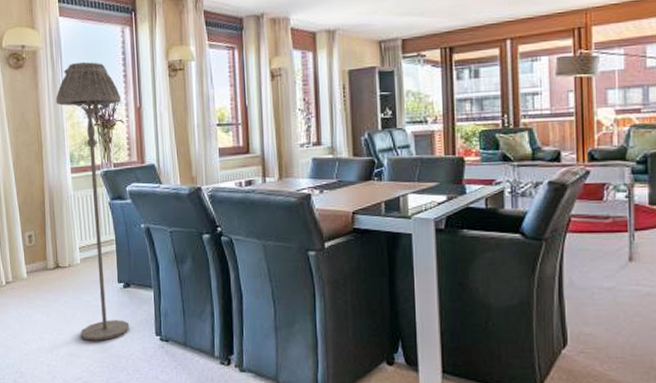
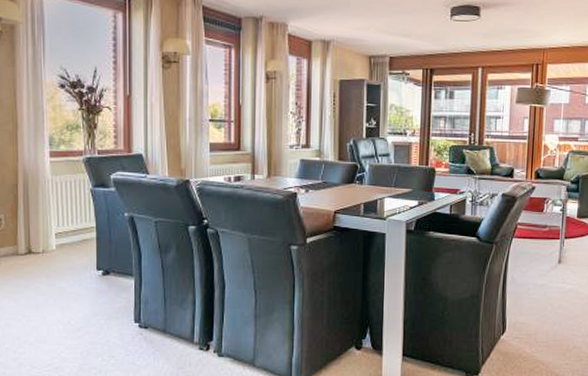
floor lamp: present [55,61,130,341] -> none [35,42,110,328]

